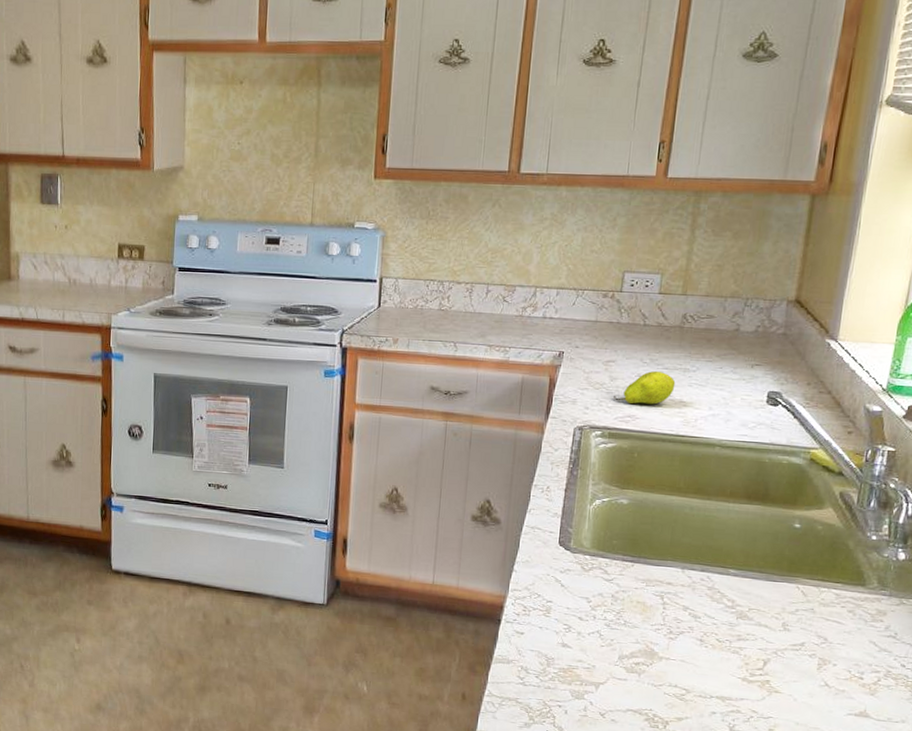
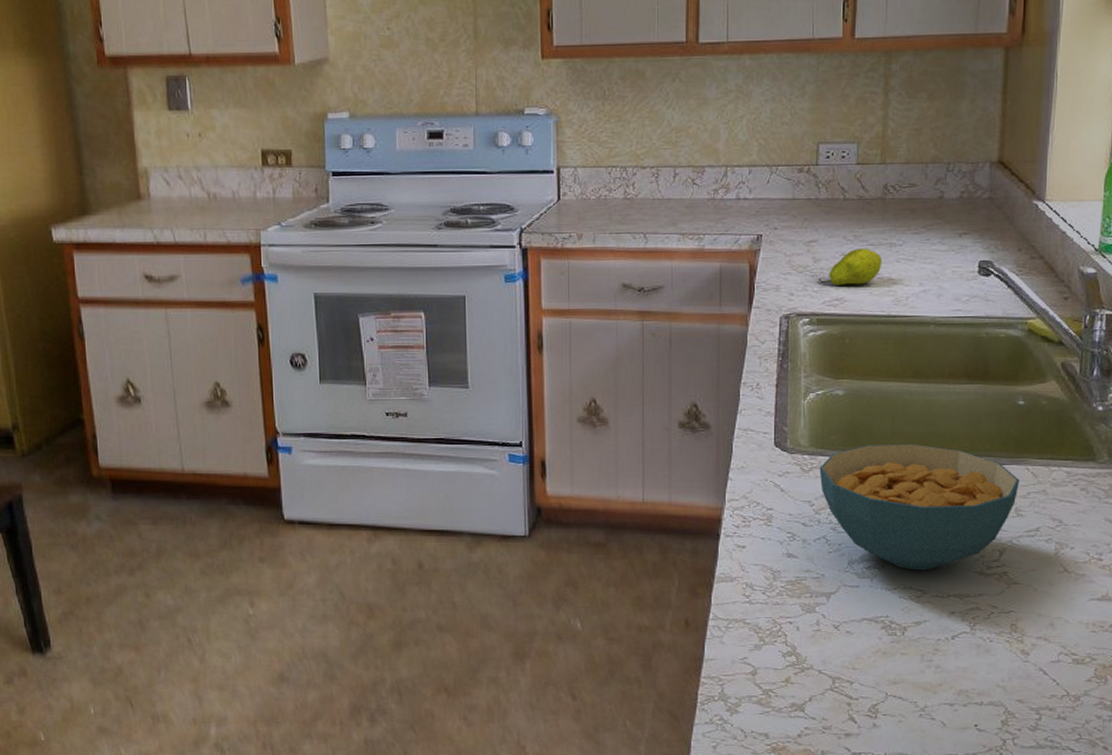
cereal bowl: none [598,551,789,671] -> present [819,443,1019,571]

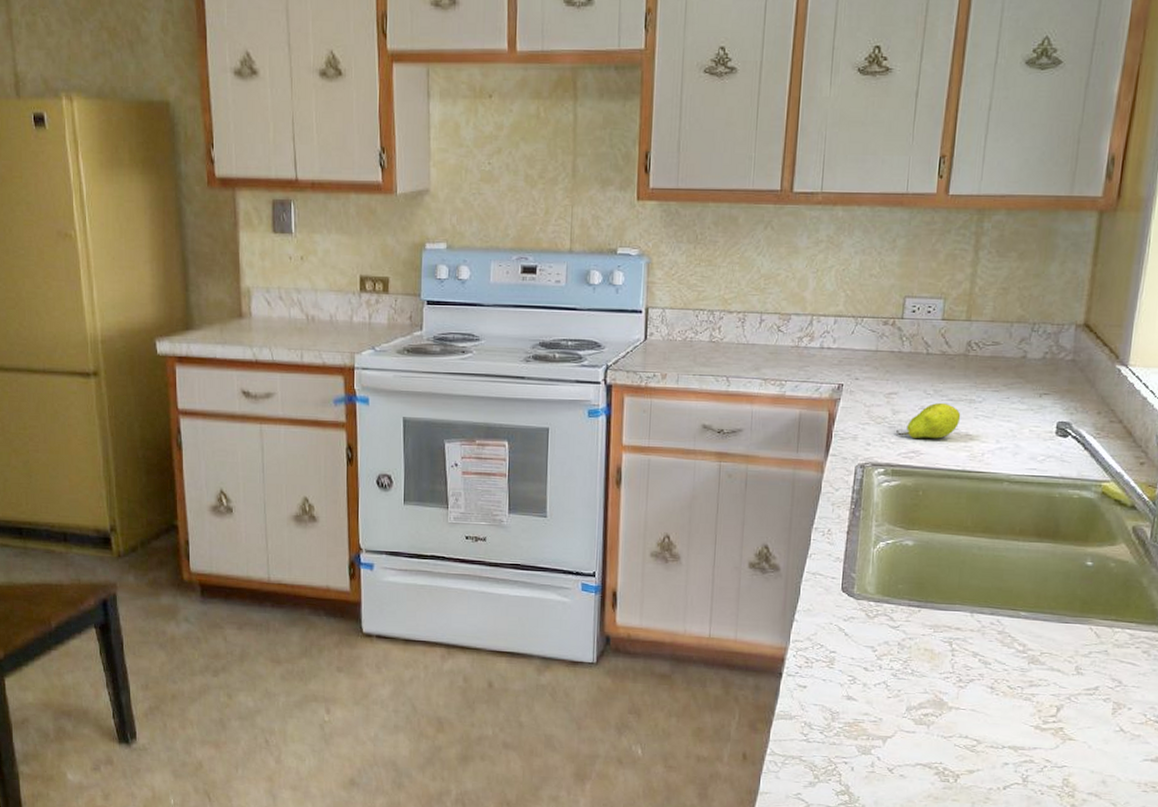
cereal bowl: present [819,443,1019,571] -> none [884,596,1082,721]

